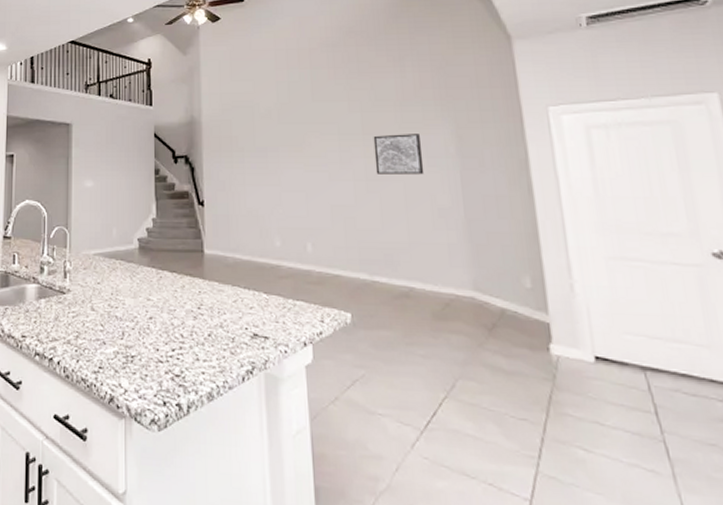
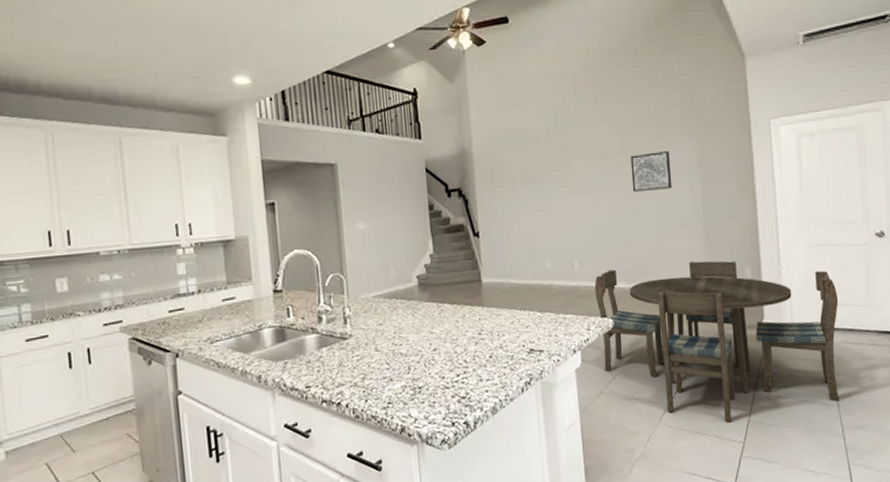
dining set: none [330,257,676,472] -> present [594,260,840,423]

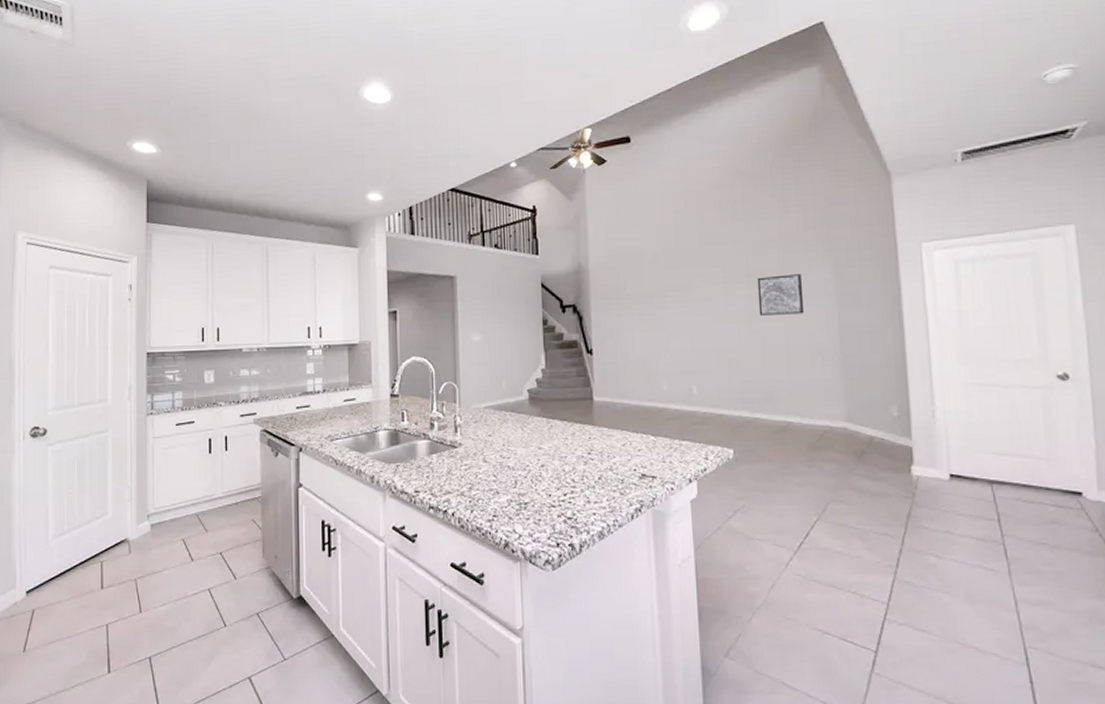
dining set: present [594,260,840,423] -> none [714,393,1011,579]

